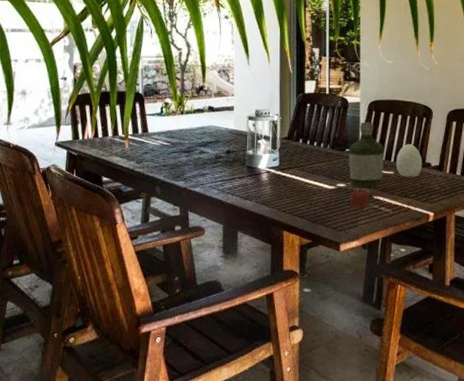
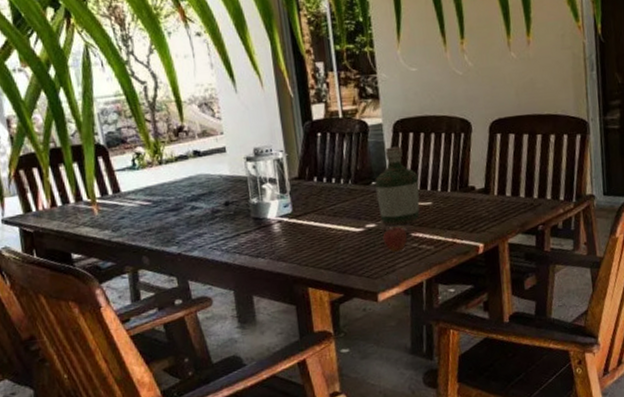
decorative egg: present [396,144,423,178] -> none [433,167,466,207]

